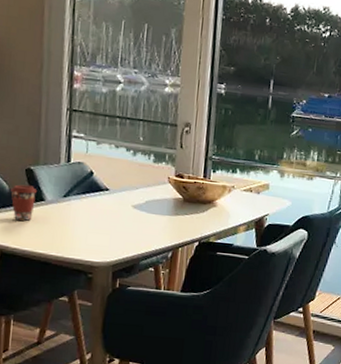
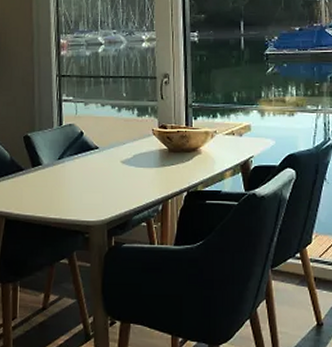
coffee cup: present [11,184,38,222] -> none [12,152,35,187]

